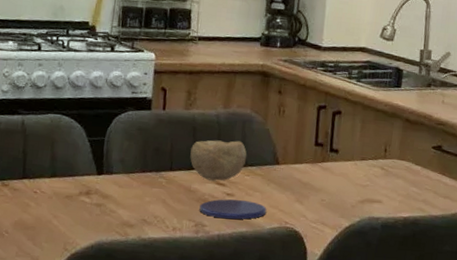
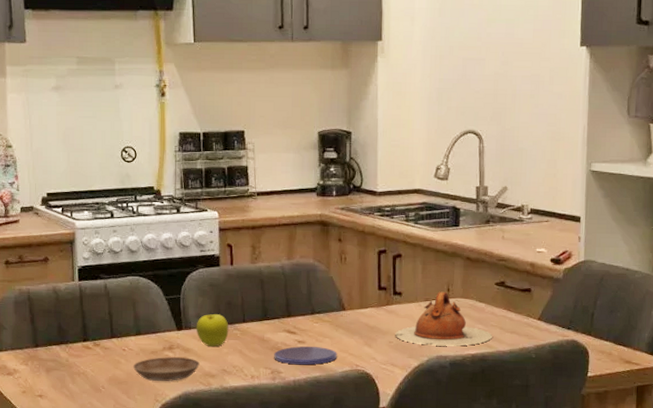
saucer: none [43,202,118,230] -> present [133,357,200,382]
fruit: none [117,159,154,195] -> present [196,314,229,347]
bowl: present [190,140,247,181] -> none [260,290,314,330]
teapot: none [328,151,426,209] -> present [395,291,492,346]

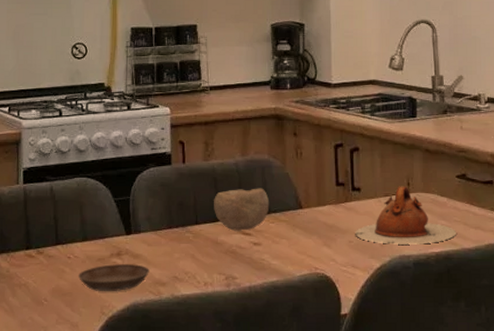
fruit: present [196,314,229,347] -> none [145,216,181,252]
bowl: none [260,290,314,330] -> present [214,188,270,231]
saucer: present [274,346,337,365] -> none [228,249,295,270]

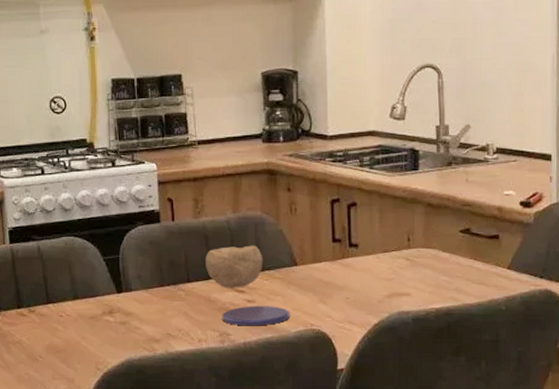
saucer: present [79,264,149,292] -> none [72,322,142,349]
saucer: none [228,249,295,270] -> present [222,306,290,326]
teapot: present [355,186,456,245] -> none [352,241,458,301]

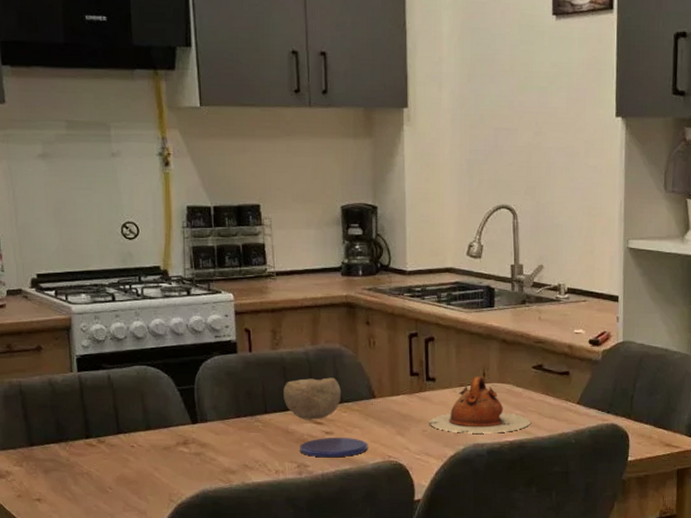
teapot: none [352,241,458,301] -> present [429,376,531,433]

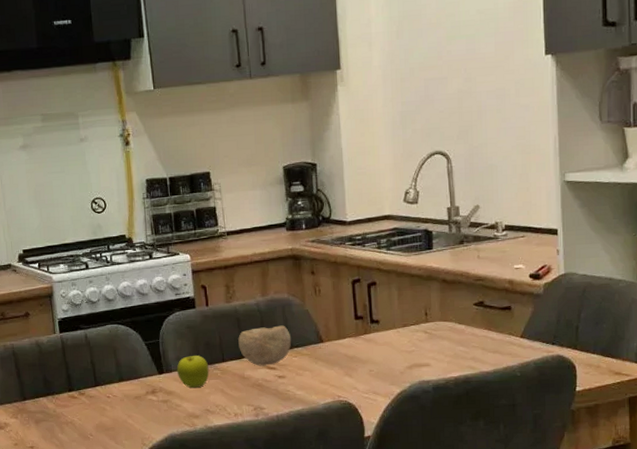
fruit: none [212,405,249,441] -> present [176,355,209,389]
saucer: present [300,438,368,458] -> none [255,380,319,400]
teapot: present [429,376,531,433] -> none [375,316,475,372]

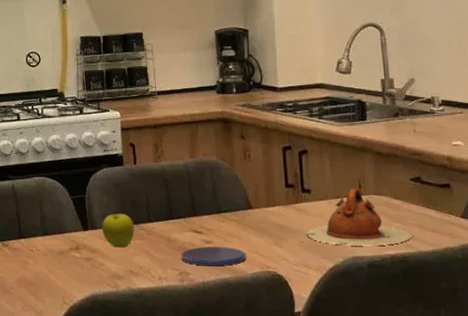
bowl: present [238,325,292,366] -> none [165,188,220,229]
saucer: none [255,380,319,400] -> present [181,246,247,266]
teapot: none [375,316,475,372] -> present [306,188,412,246]

